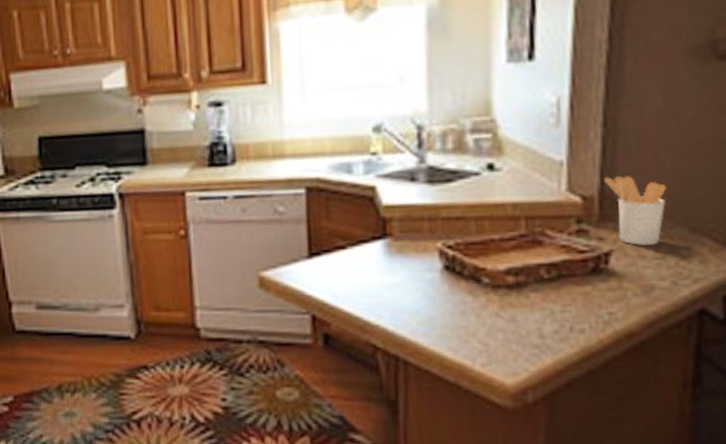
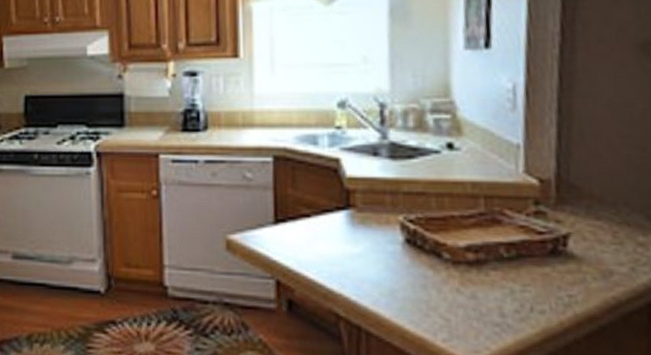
utensil holder: present [604,176,666,246] -> none [560,162,621,230]

